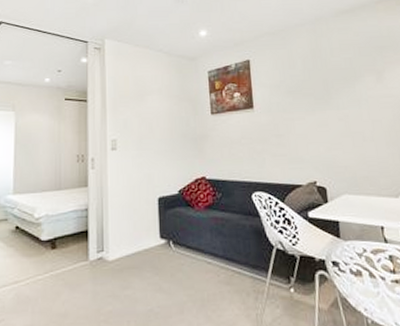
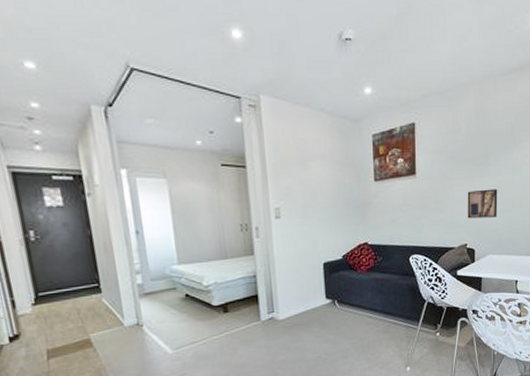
wall art: none [310,122,348,154] -> present [467,188,498,219]

